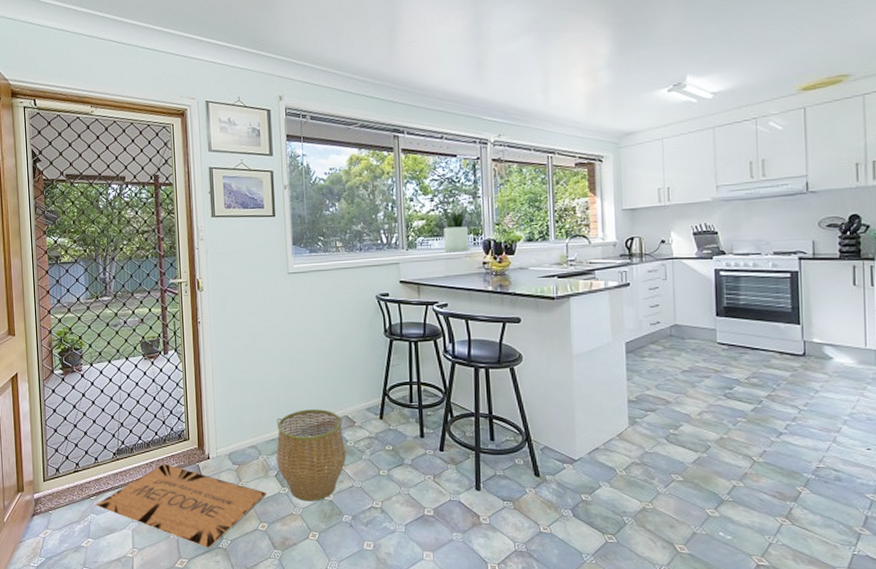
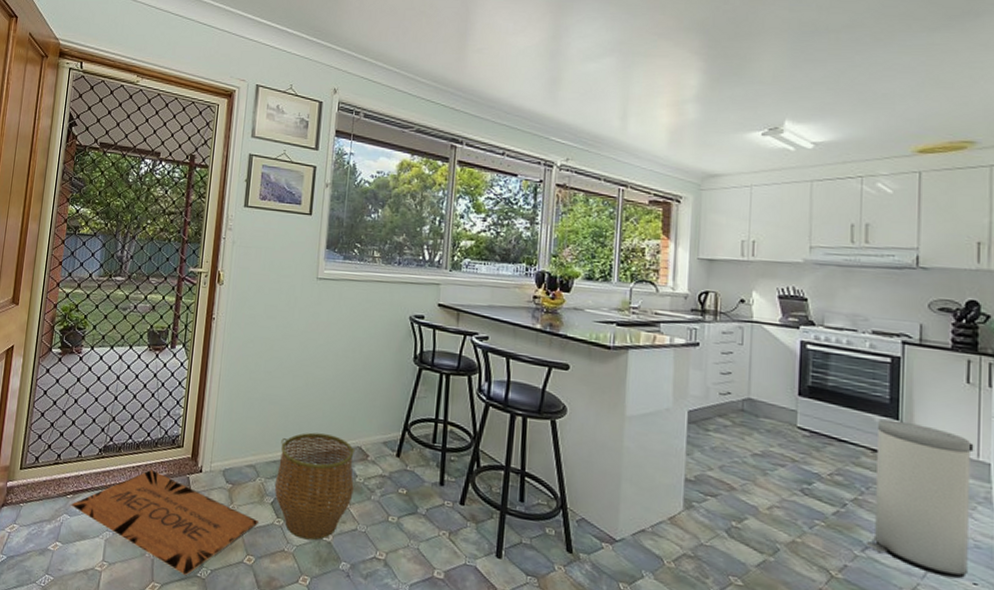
planter: present [442,209,471,252] -> none [489,233,522,281]
pedal bin: none [779,325,862,447] -> present [865,419,974,579]

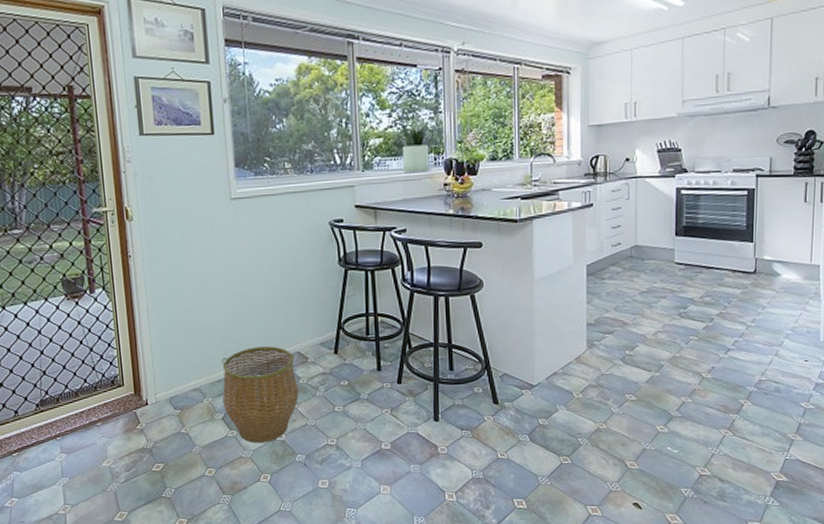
doormat: present [70,469,259,575] -> none [17,412,213,498]
planter: none [489,233,522,281] -> present [400,126,432,173]
pedal bin: present [865,419,974,579] -> none [728,242,808,360]

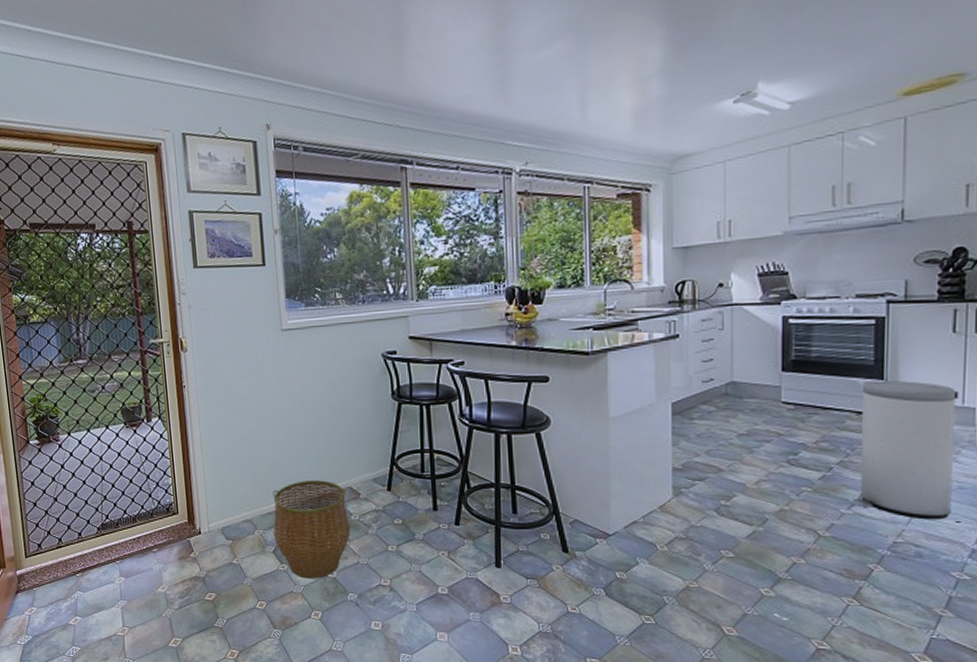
planter: present [400,126,432,173] -> none [457,252,492,302]
pedal bin: none [728,242,808,360] -> present [851,380,959,520]

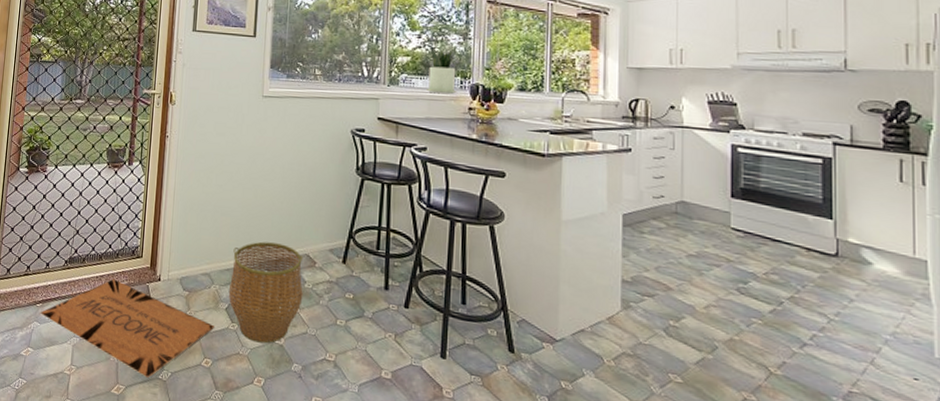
doormat: none [81,538,264,627] -> present [39,278,214,377]
planter: none [457,252,492,302] -> present [425,48,457,94]
pedal bin: present [851,380,959,520] -> none [803,218,910,375]

